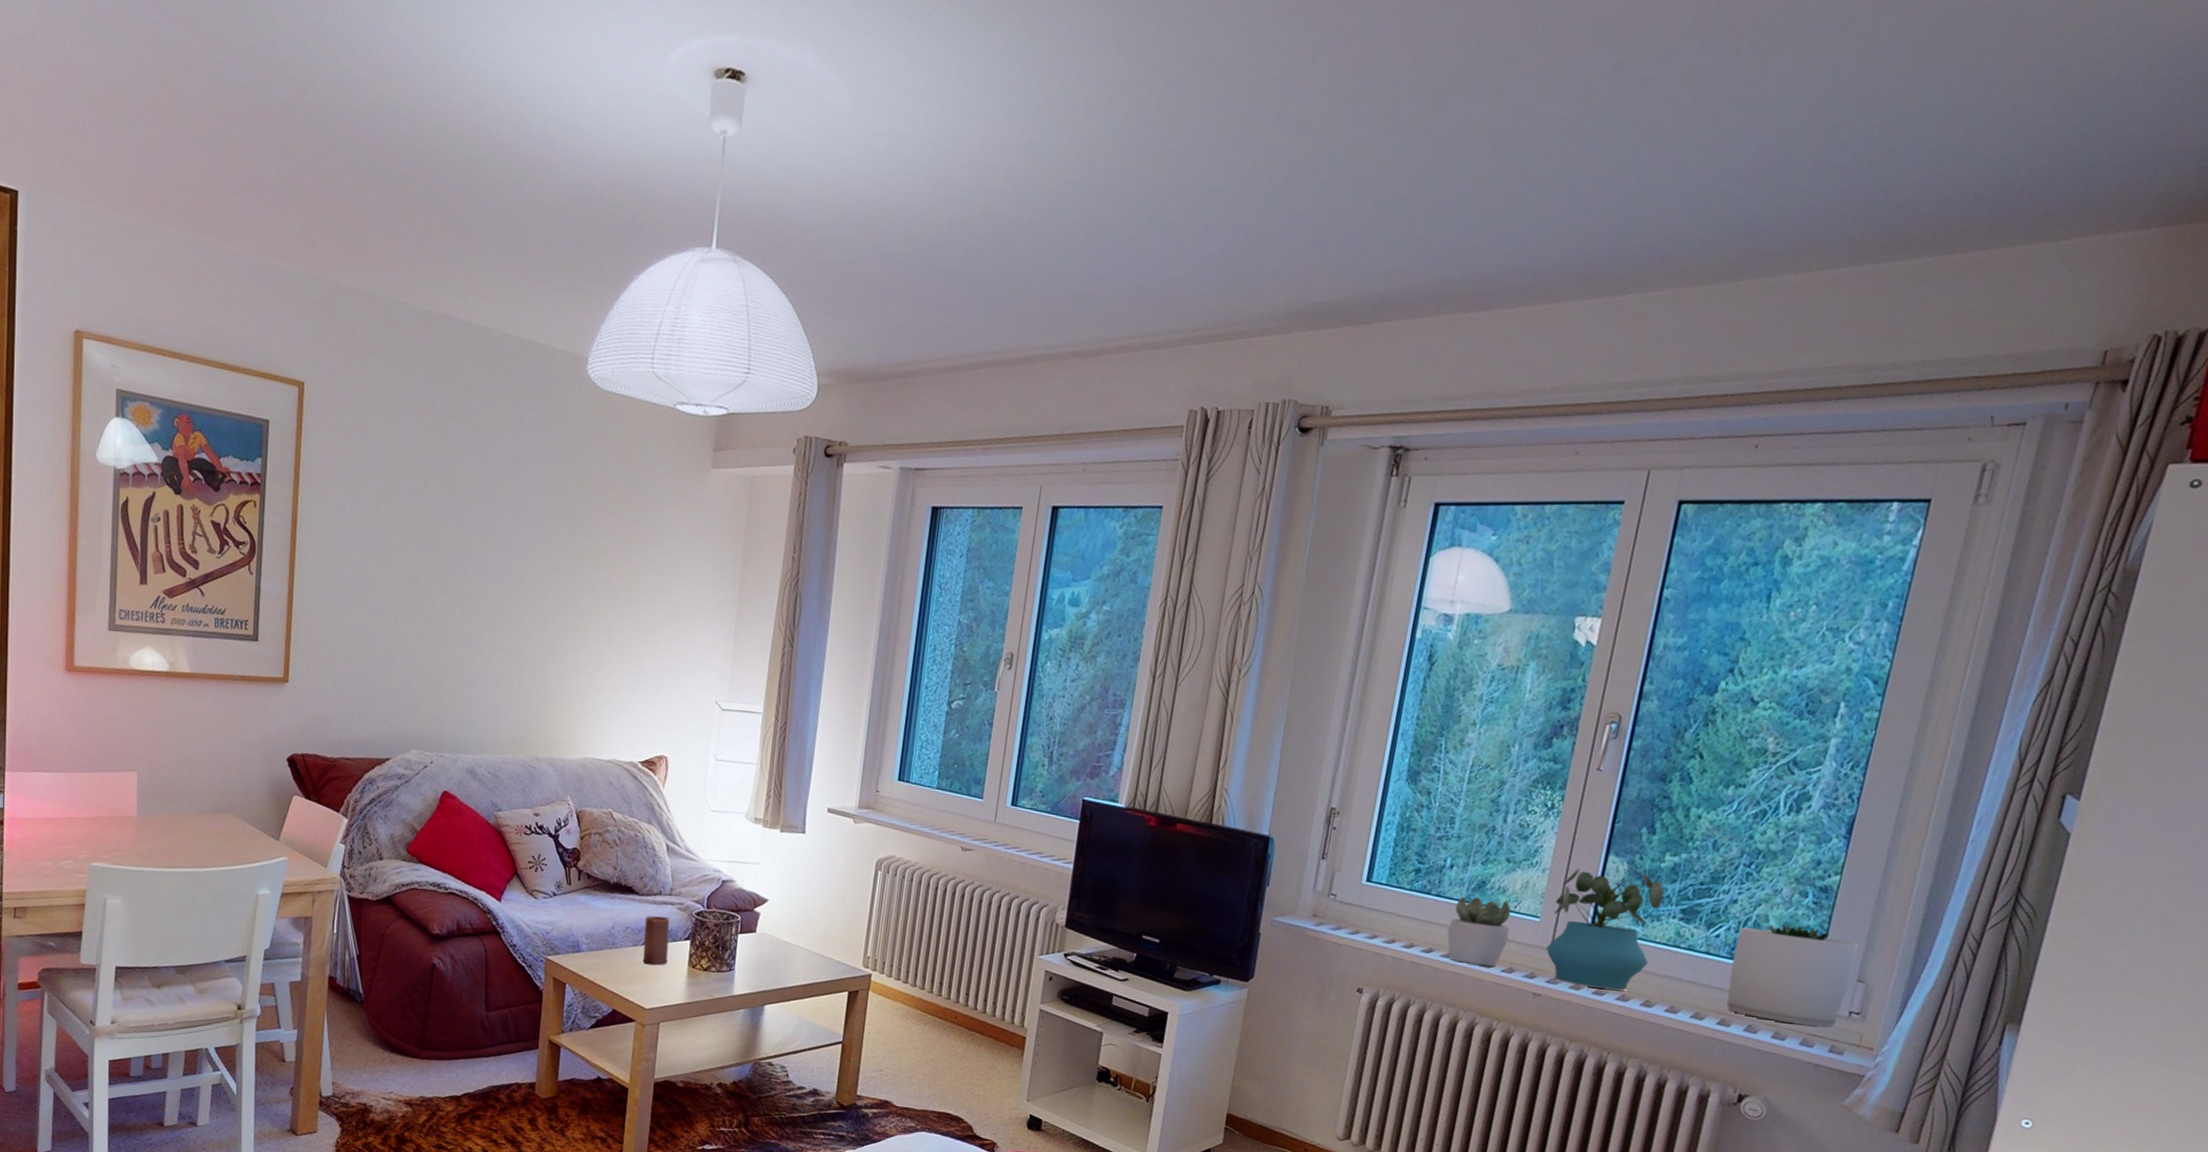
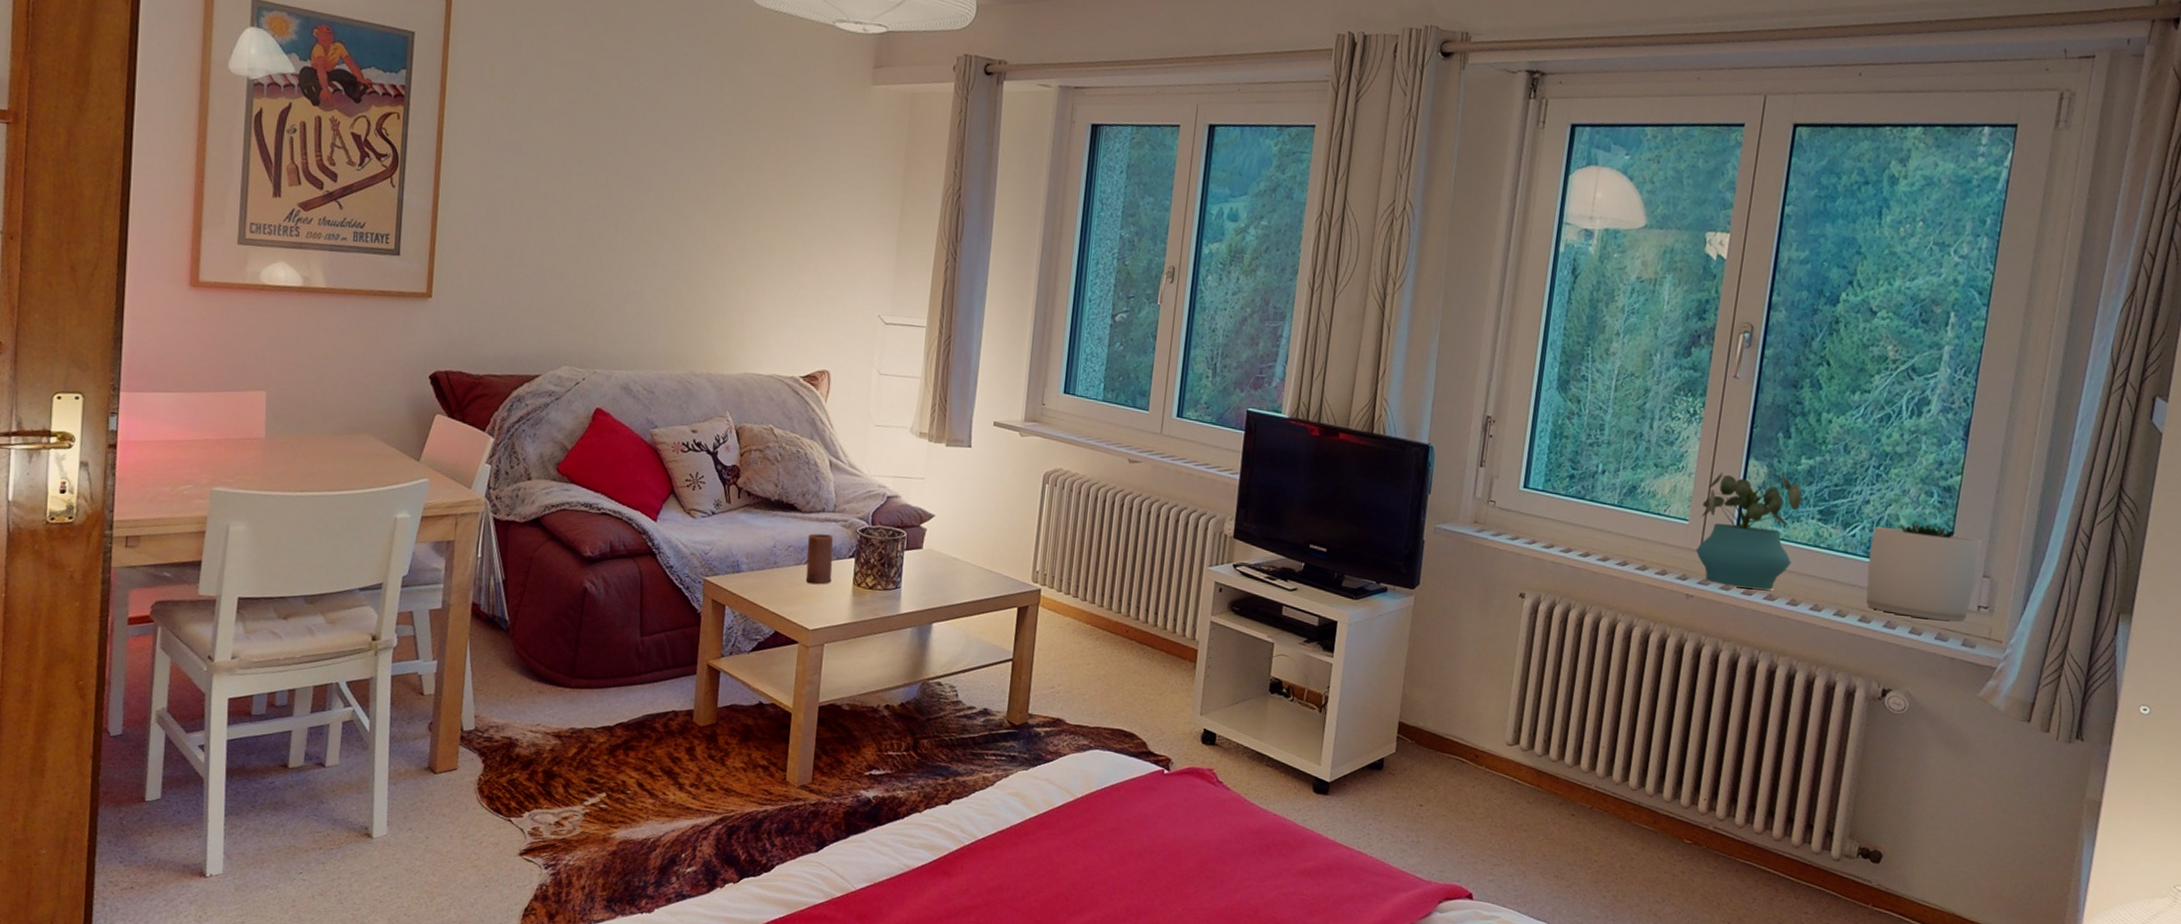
succulent plant: present [1447,896,1511,967] -> none [1602,500,1662,569]

